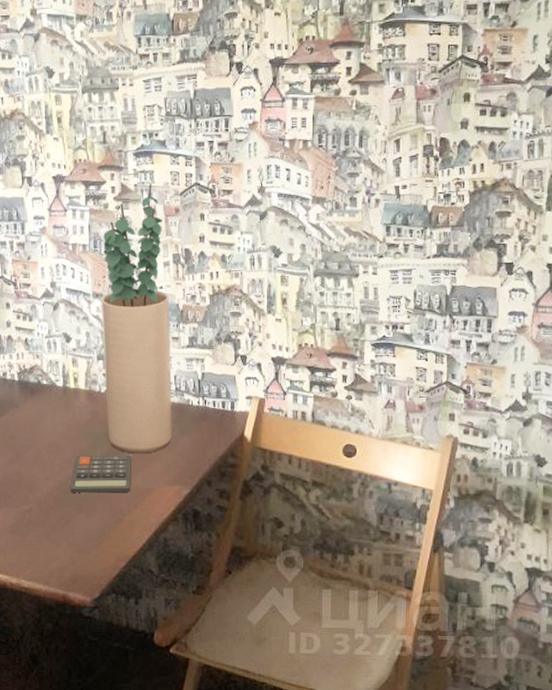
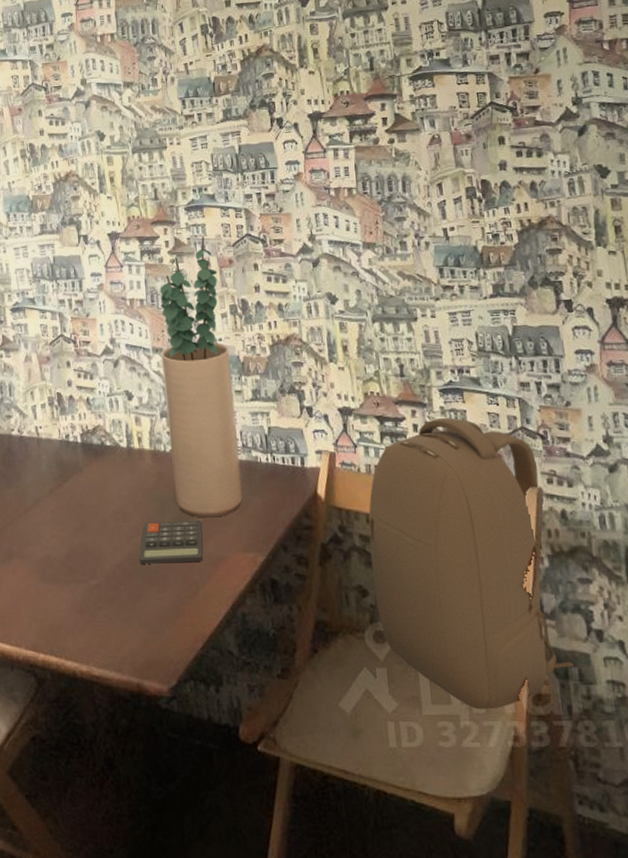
backpack: none [289,370,465,625] -> present [368,417,575,710]

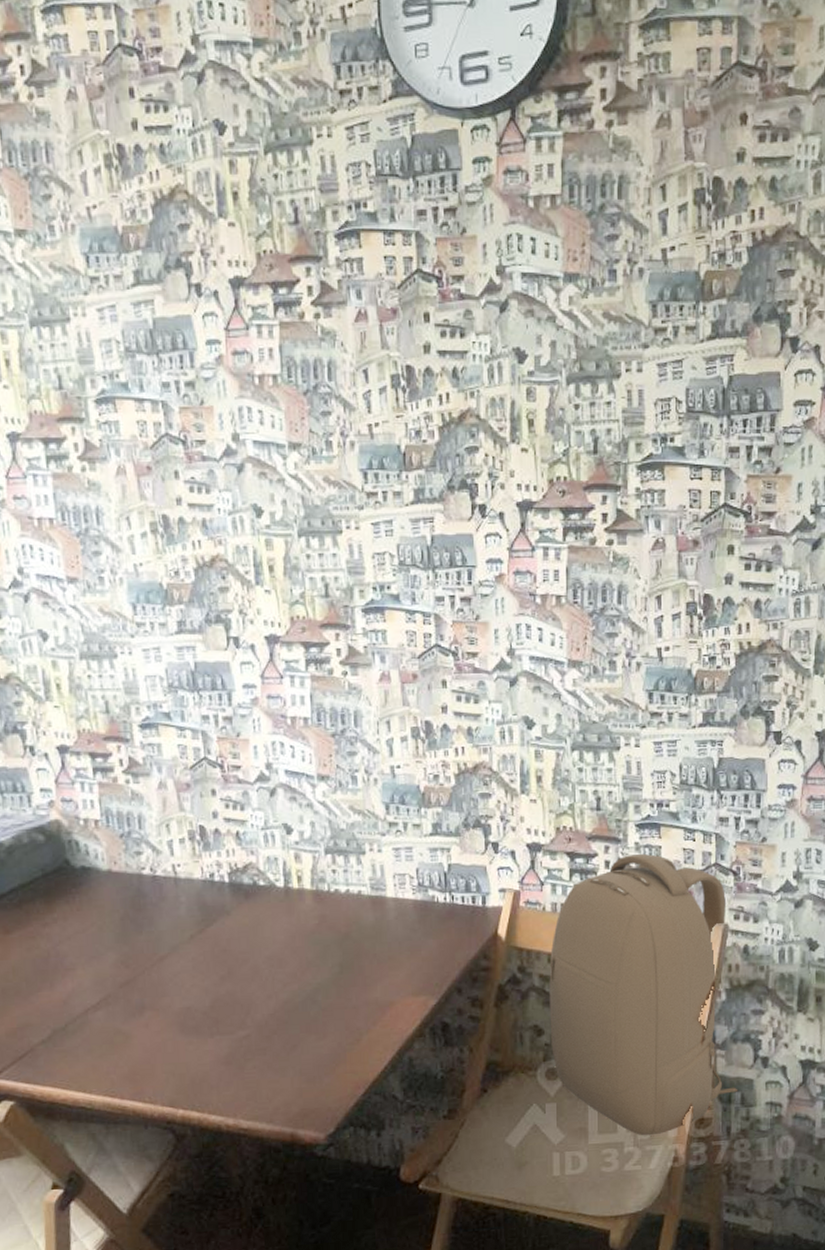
calculator: present [139,519,203,564] -> none [296,963,369,1012]
vase: present [160,236,243,518] -> none [327,645,416,962]

